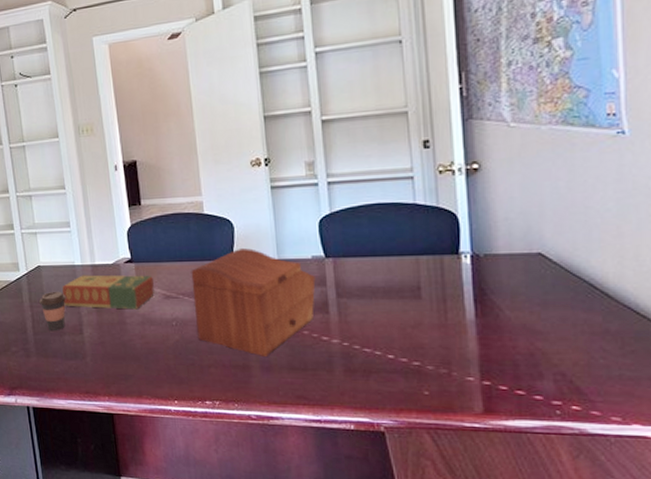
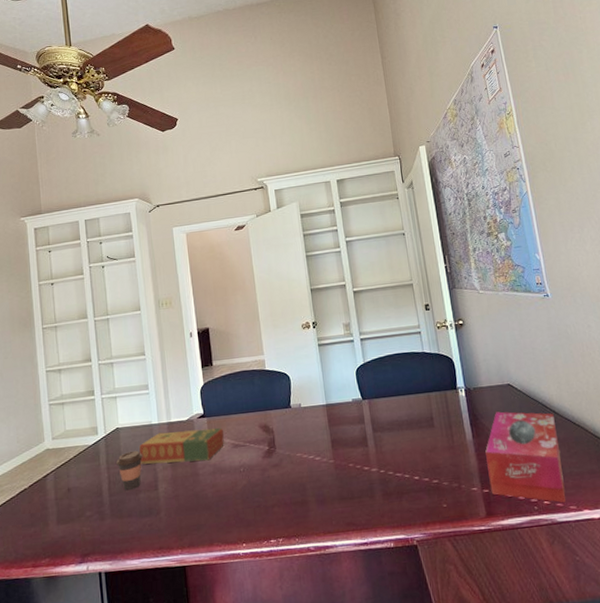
sewing box: present [191,248,316,358] -> none [256,397,357,492]
tissue box: none [492,287,608,412] -> present [485,411,566,503]

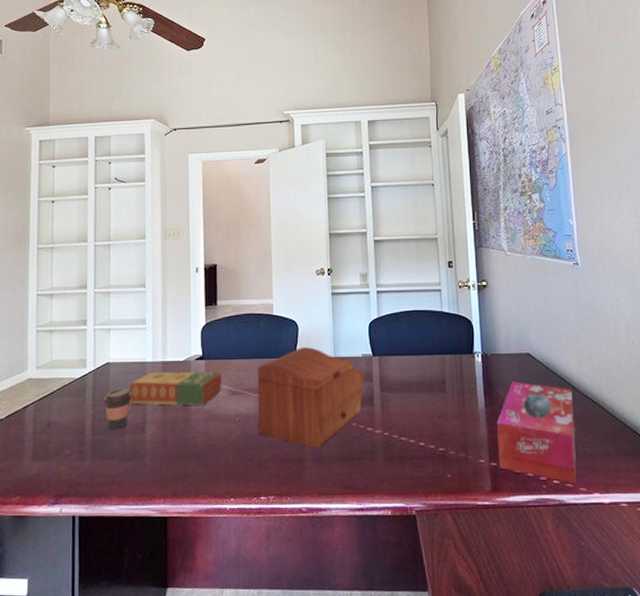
sewing box: none [256,397,357,492] -> present [257,347,364,450]

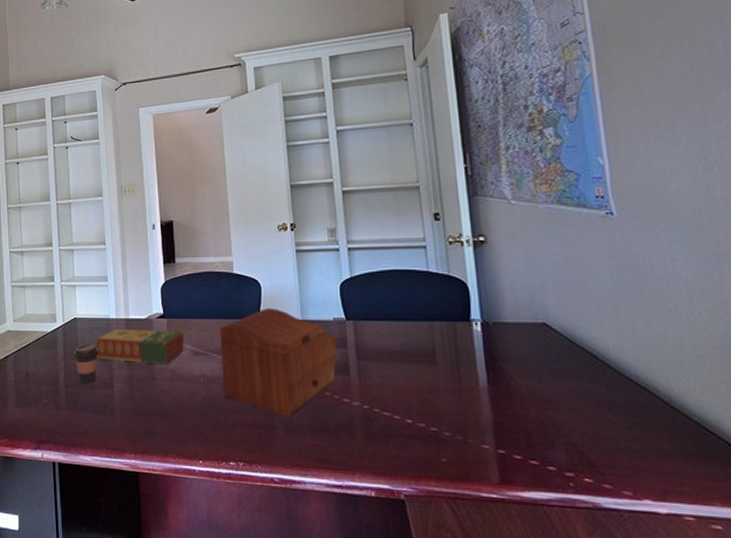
tissue box: present [497,381,577,484] -> none [504,356,617,486]

